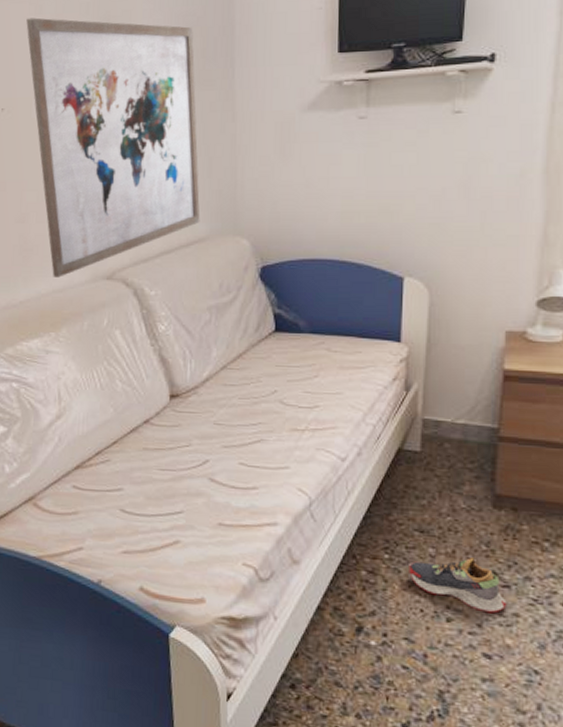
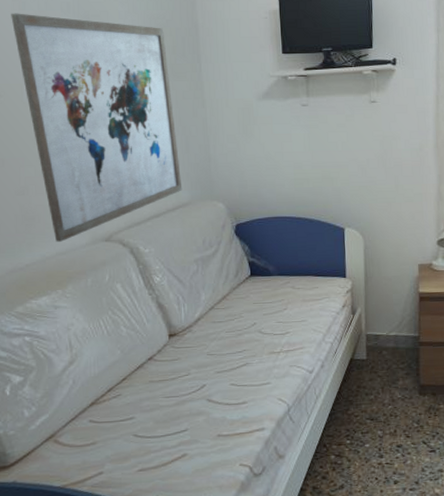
shoe: present [409,557,507,614] -> none [365,434,434,473]

